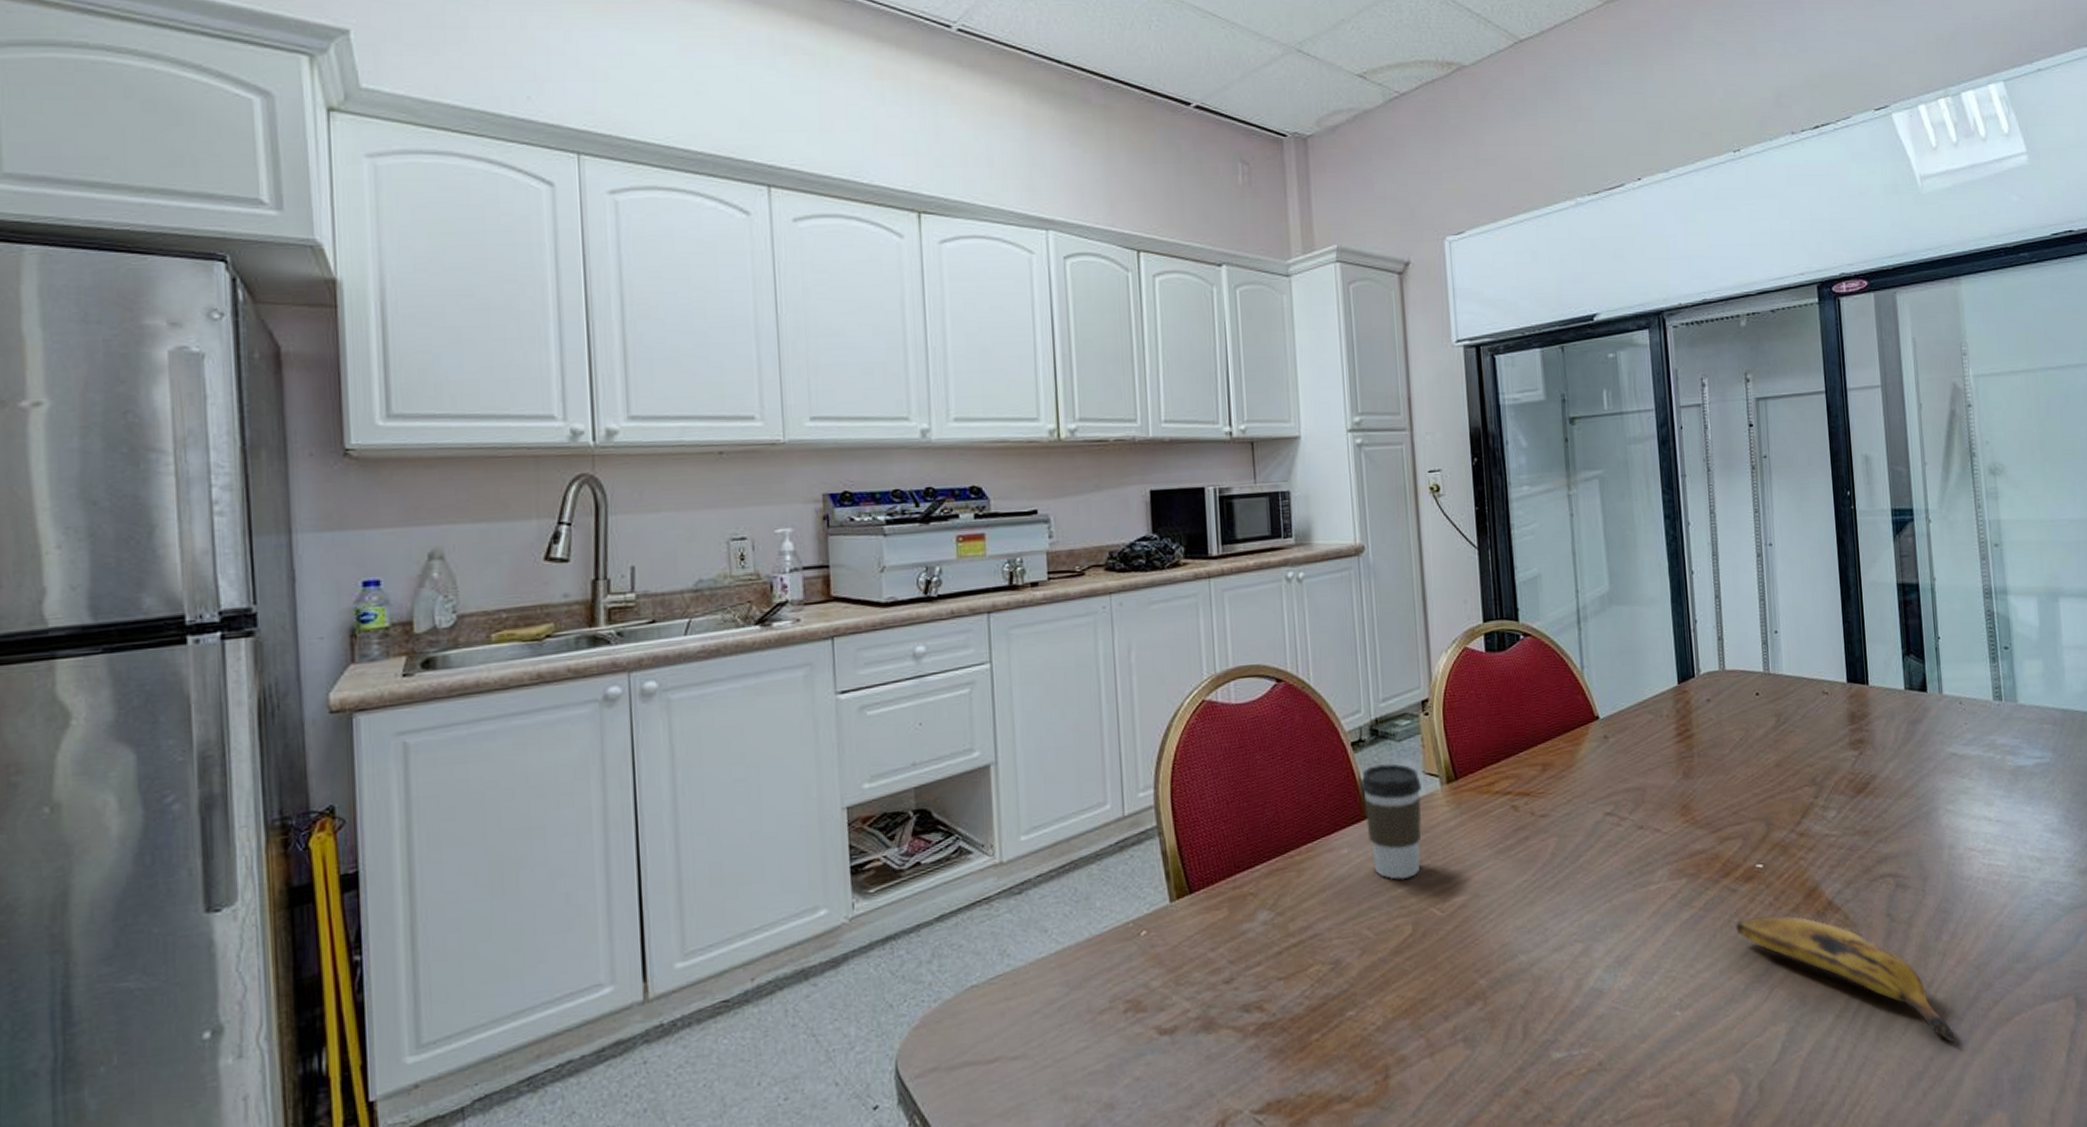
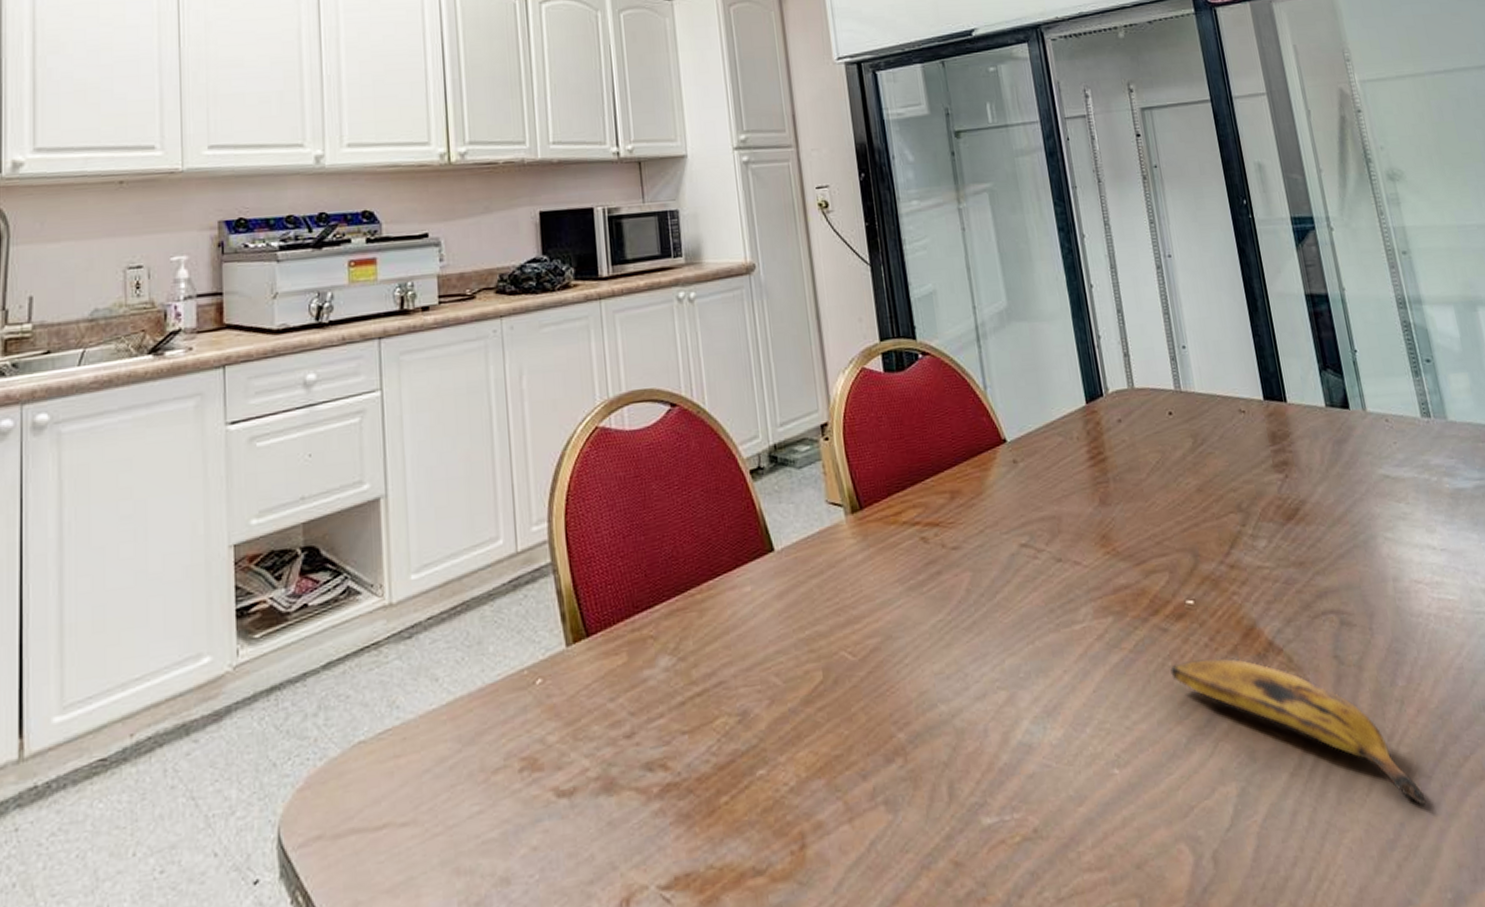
coffee cup: present [1359,763,1422,880] -> none [760,492,828,620]

